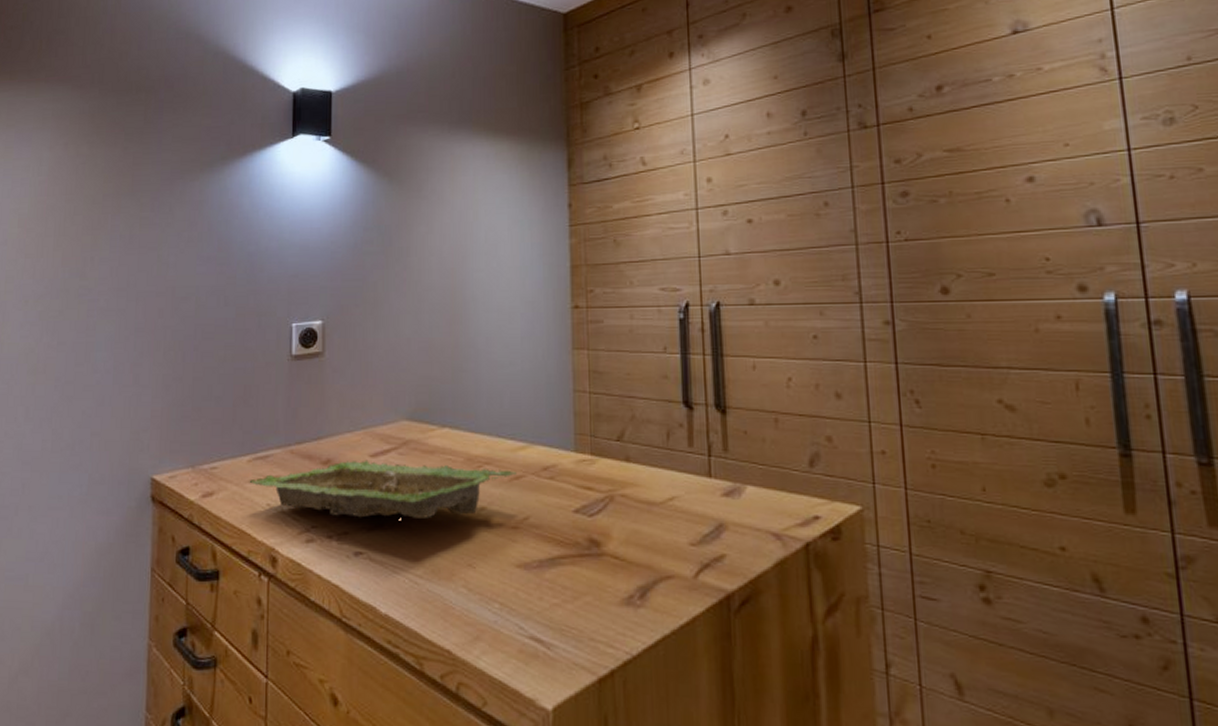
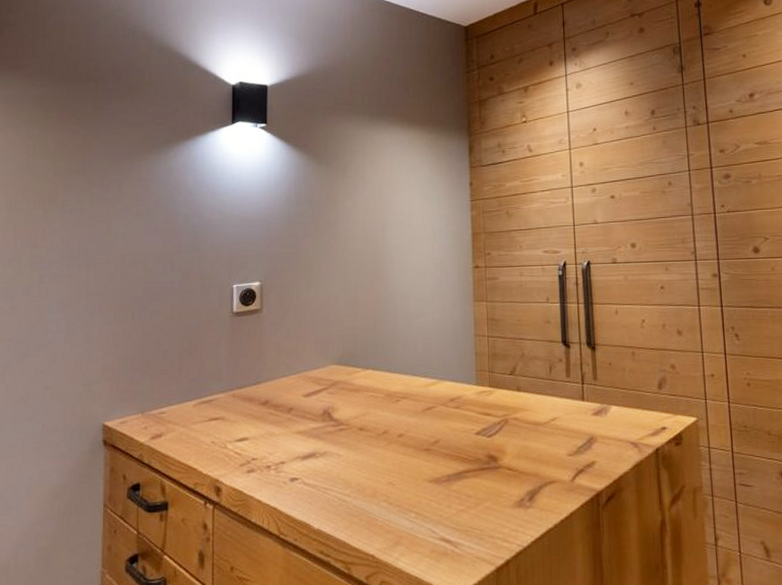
tray: present [249,460,517,519] -> none [195,399,429,449]

